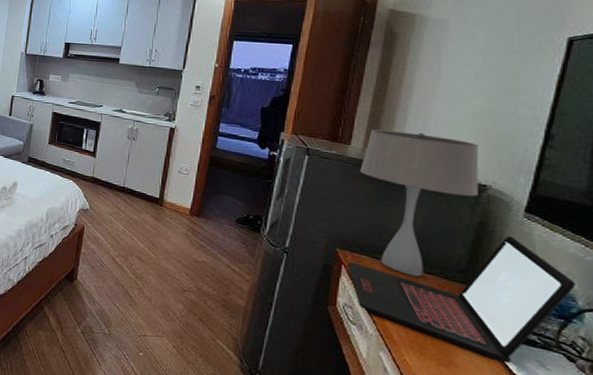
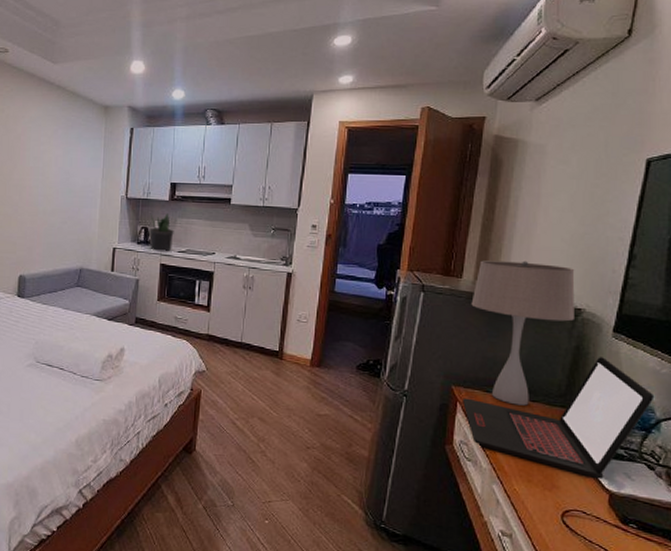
planter: none [44,68,66,102] -> present [149,213,174,252]

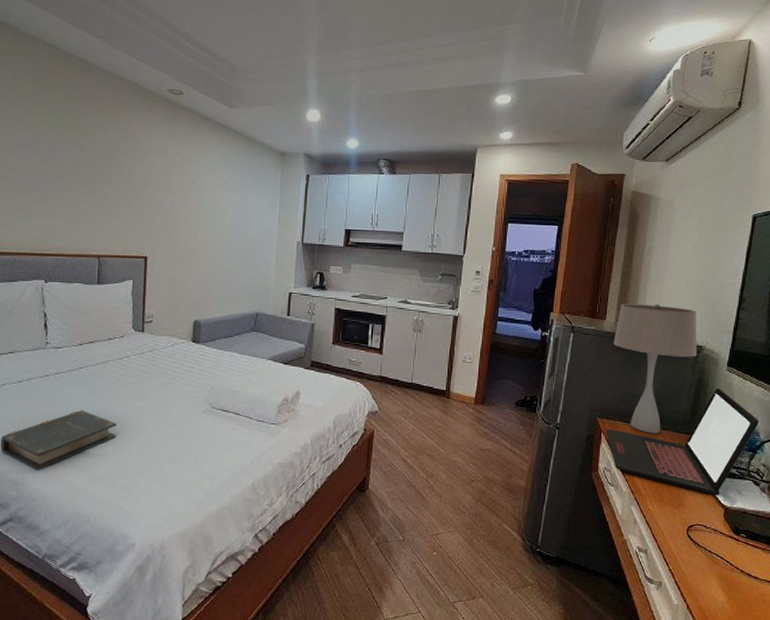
planter: present [149,213,174,252] -> none [324,258,348,297]

